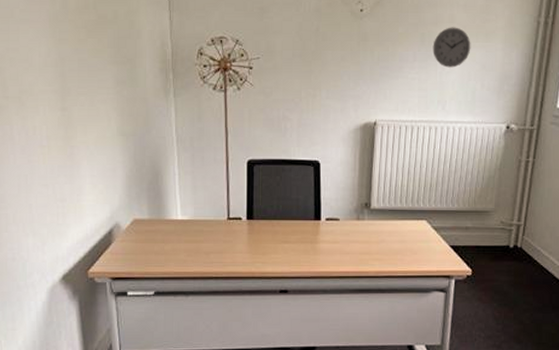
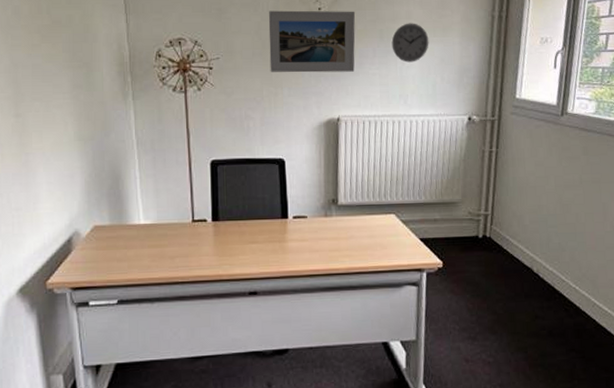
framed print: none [309,11,398,76] -> present [268,10,356,73]

